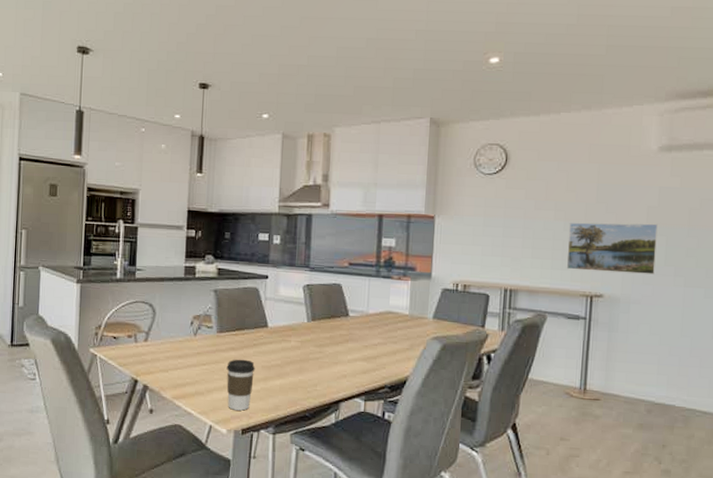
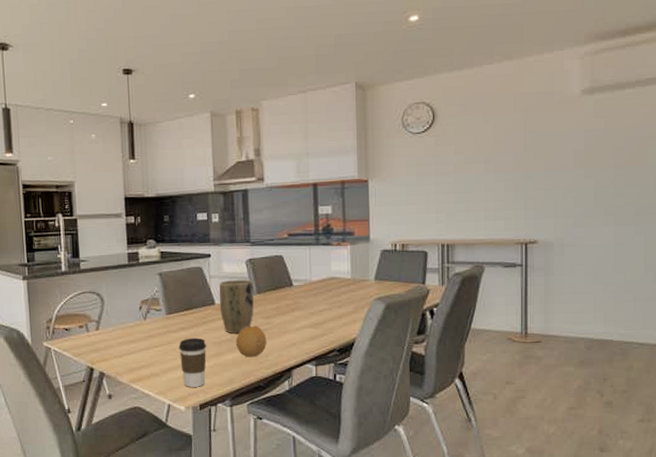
plant pot: none [272,304,309,359] -> present [219,279,254,333]
fruit: none [285,352,317,386] -> present [235,326,267,358]
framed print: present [566,222,658,274] -> none [499,166,585,220]

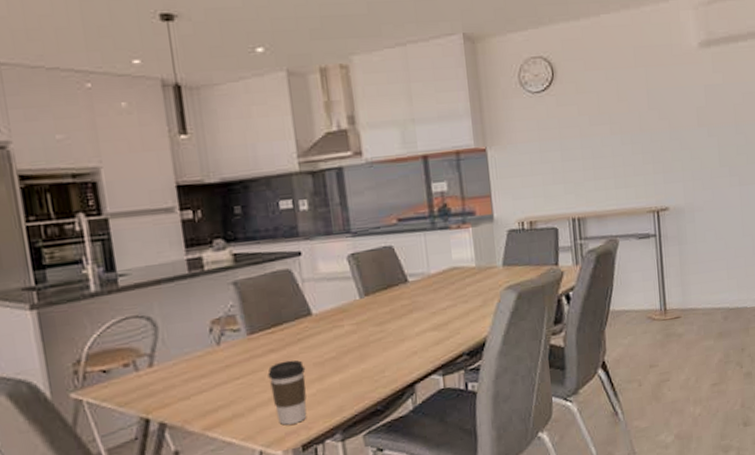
plant pot: present [219,279,254,333] -> none [315,279,363,349]
fruit: present [235,326,267,358] -> none [342,335,382,377]

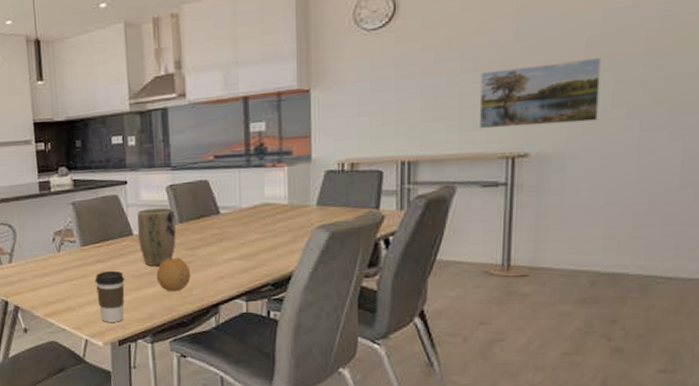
plant pot: none [315,279,363,349] -> present [137,207,176,266]
fruit: none [342,335,382,377] -> present [156,257,191,292]
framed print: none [625,124,712,186] -> present [478,57,601,129]

